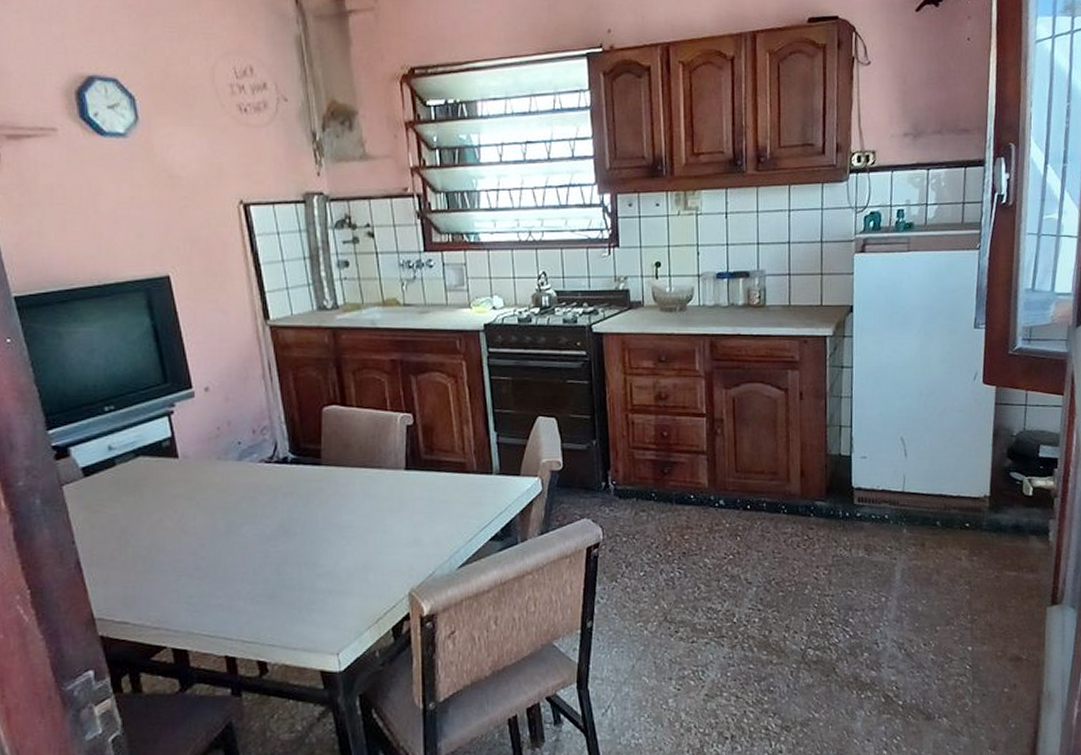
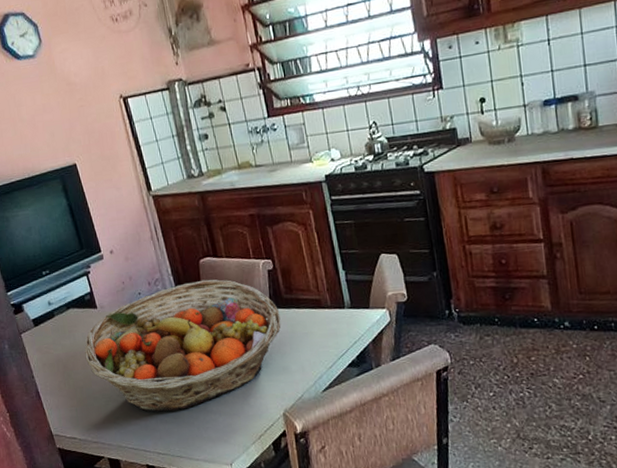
fruit basket: none [154,431,416,590] -> present [84,279,281,412]

